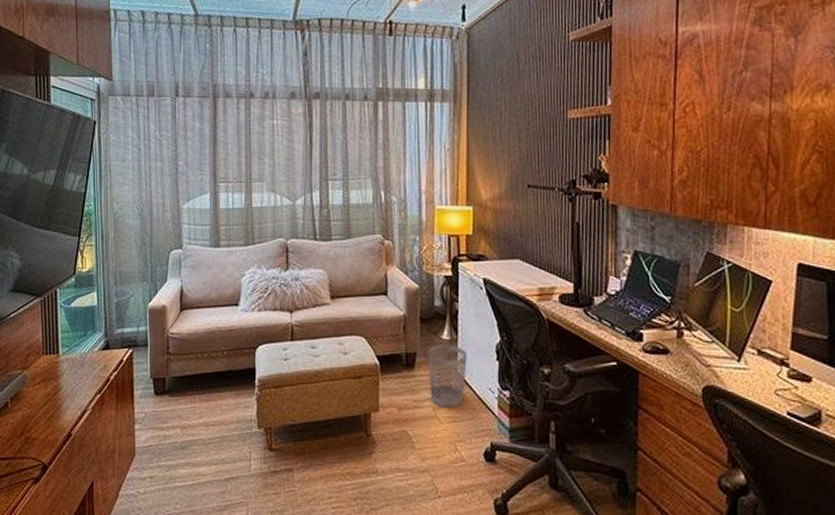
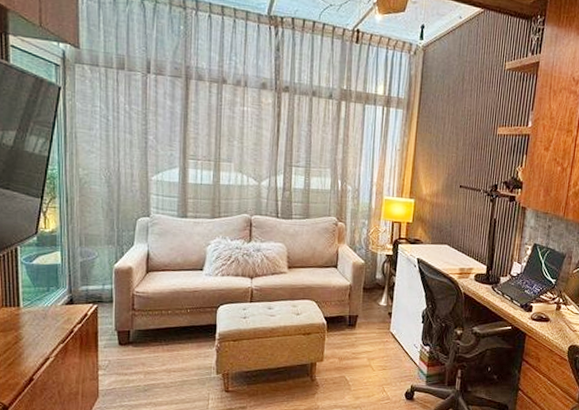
wastebasket: present [427,345,467,407] -> none [366,309,399,359]

